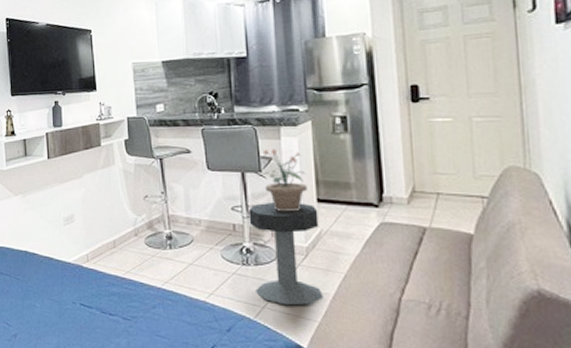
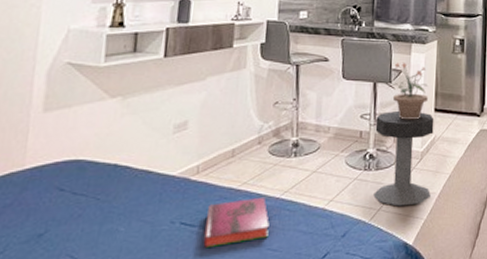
hardback book: none [100,286,155,329] -> present [203,198,269,249]

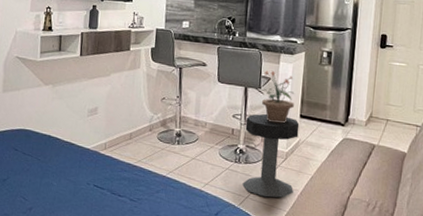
hardback book: present [203,198,269,249] -> none [109,174,158,207]

